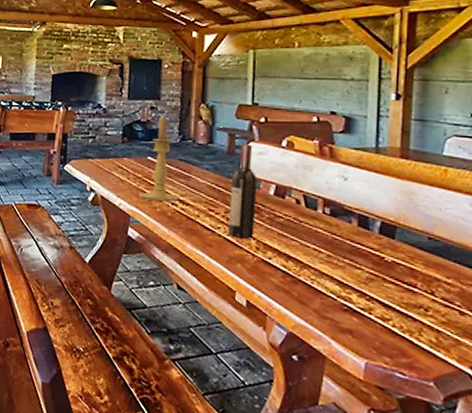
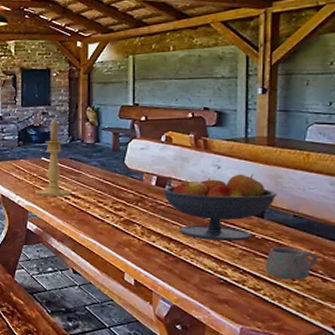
wine bottle: present [228,144,258,239] -> none [116,141,140,226]
fruit bowl: none [281,187,411,263] -> present [162,174,277,241]
mug: none [394,272,455,312] -> present [264,247,318,280]

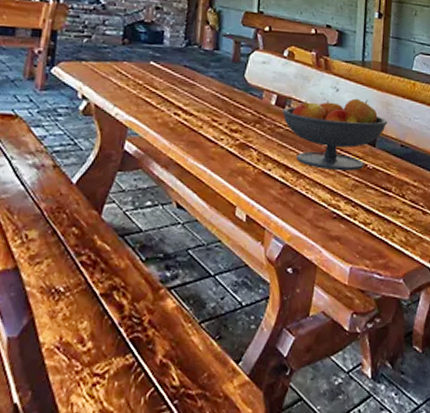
candle holder: present [35,120,72,196] -> none [139,18,183,111]
mug: present [264,247,318,280] -> none [374,178,420,213]

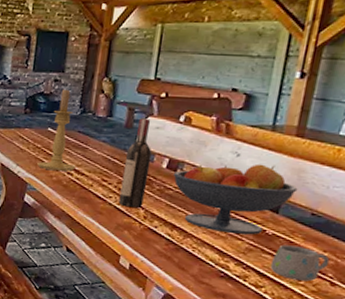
candle holder: none [139,18,183,111] -> present [37,89,76,171]
wine bottle: none [230,52,261,151] -> present [118,118,152,209]
mug: none [374,178,420,213] -> present [270,244,330,282]

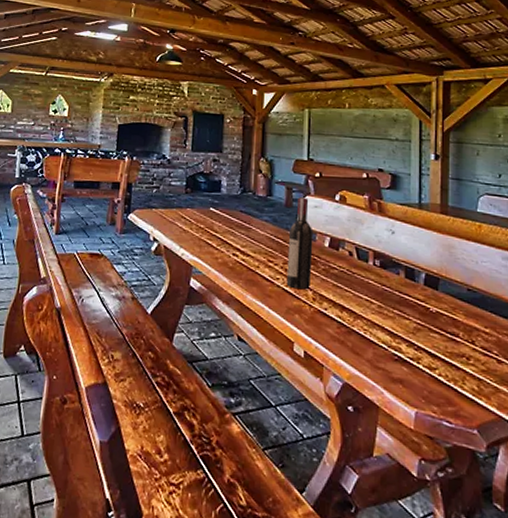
candle holder: present [37,89,76,171] -> none [201,168,241,252]
fruit bowl: present [172,164,298,235] -> none [335,241,451,314]
mug: present [270,244,330,282] -> none [439,322,492,360]

